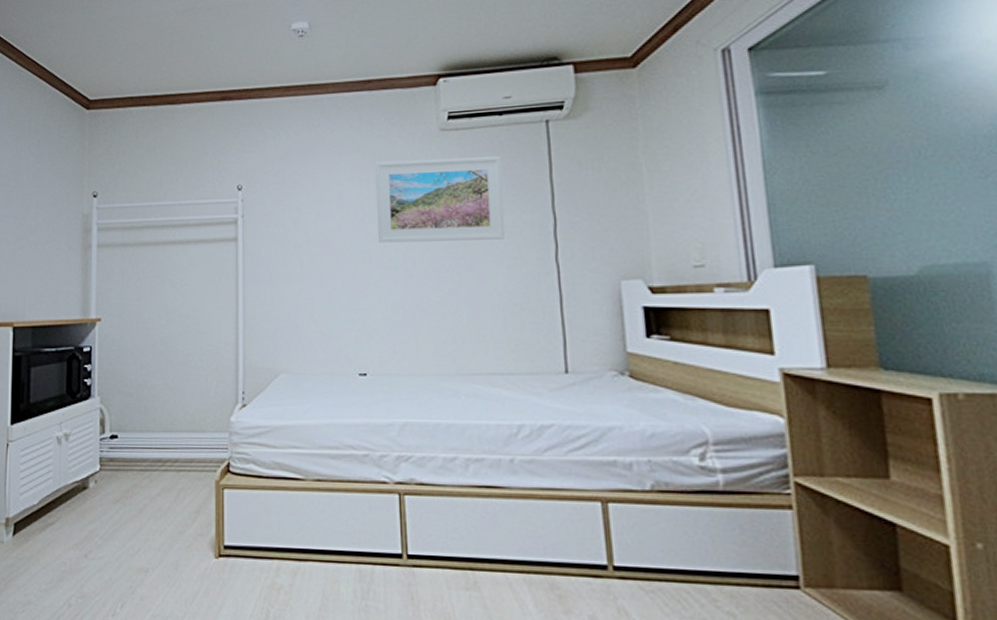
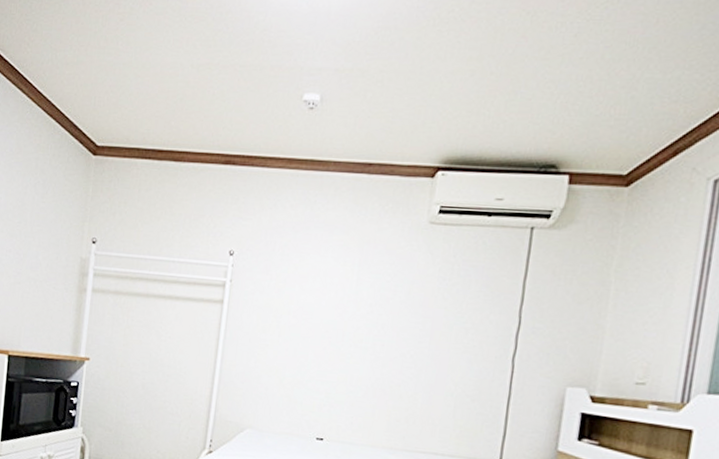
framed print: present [376,156,506,243] -> none [353,245,482,335]

